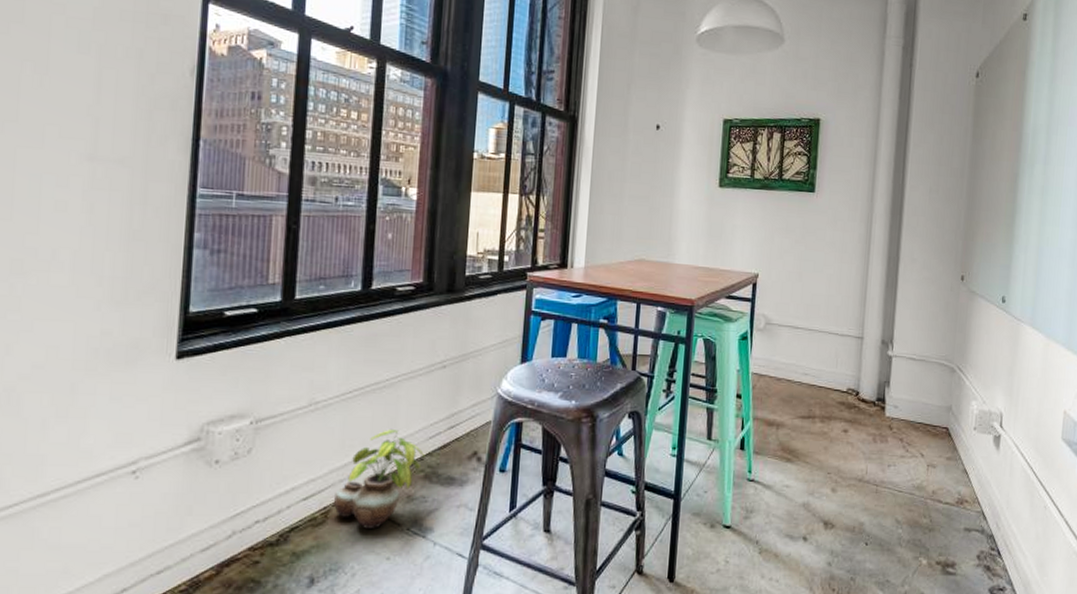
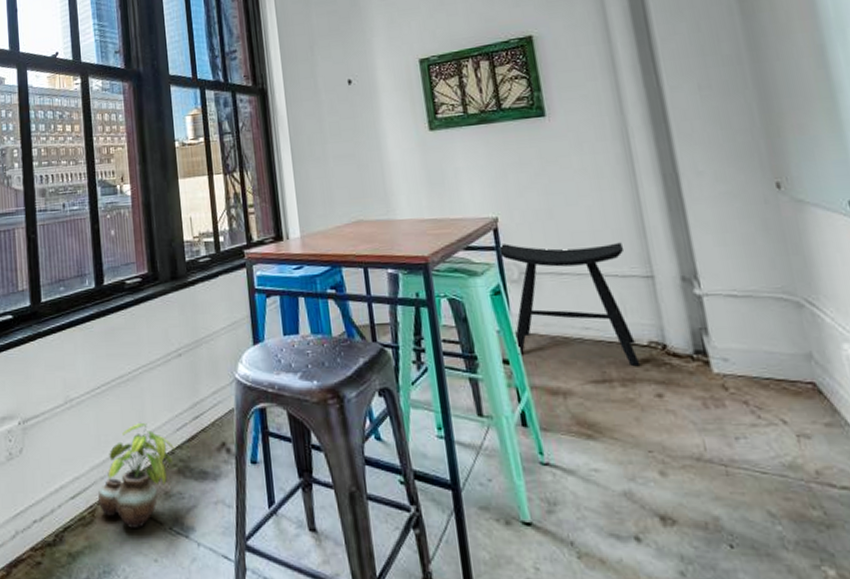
stool: none [749,297,848,407] -> present [500,242,641,366]

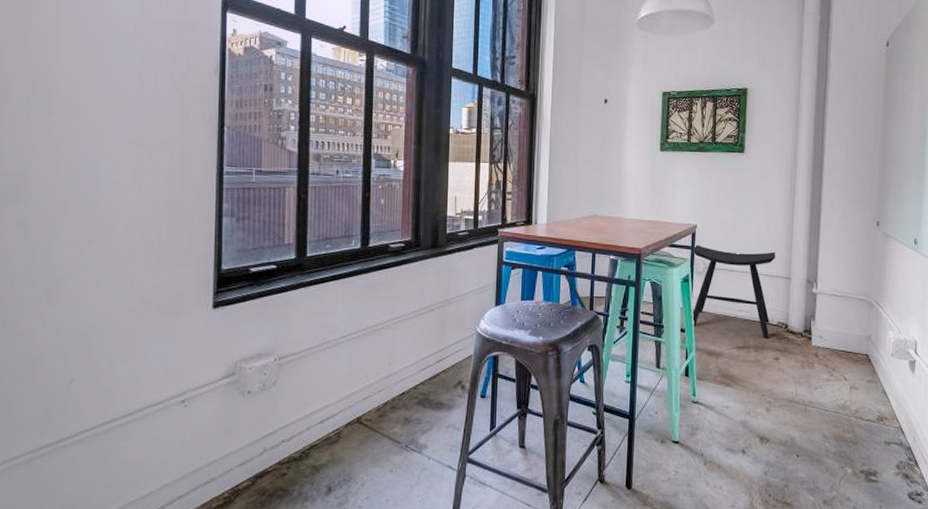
potted plant: present [98,423,176,528] -> none [345,364,418,446]

